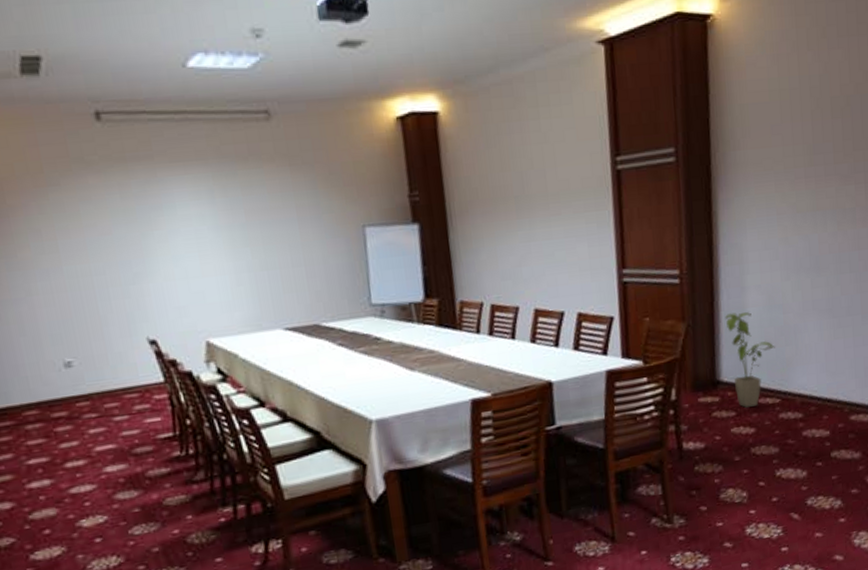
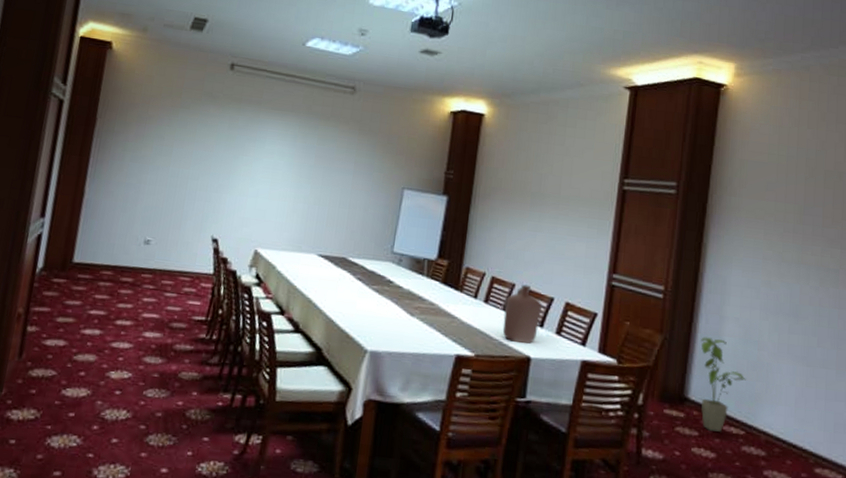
water jug: none [511,304,554,370] -> present [502,284,543,344]

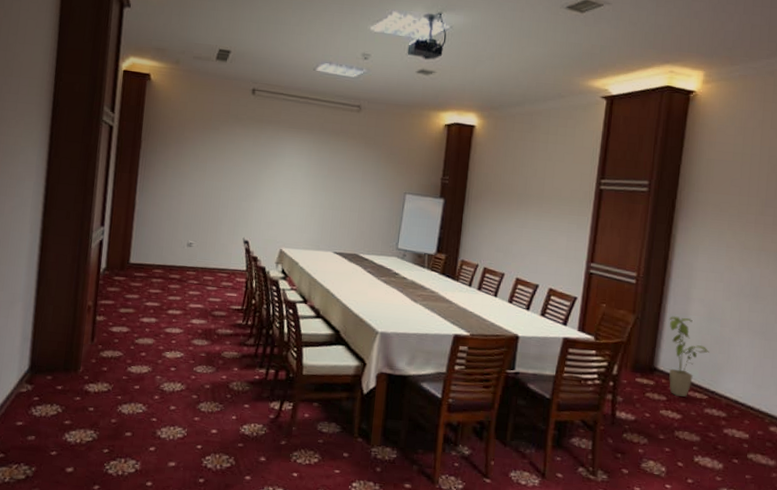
water jug: present [502,284,543,344] -> none [494,273,529,324]

